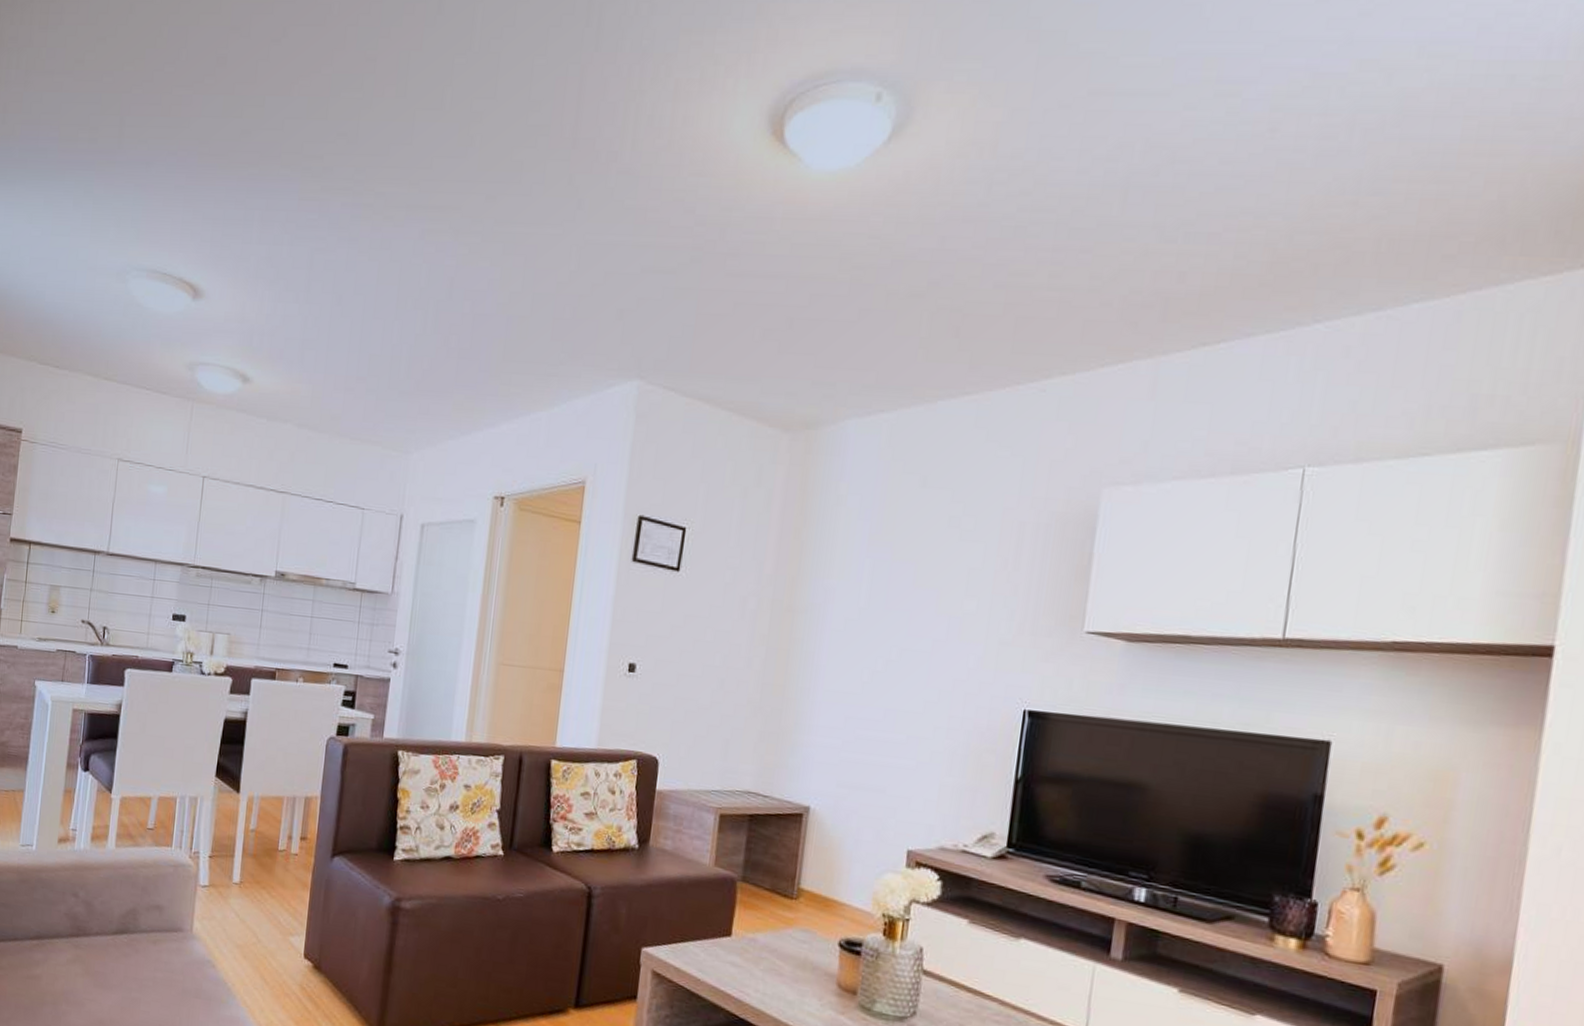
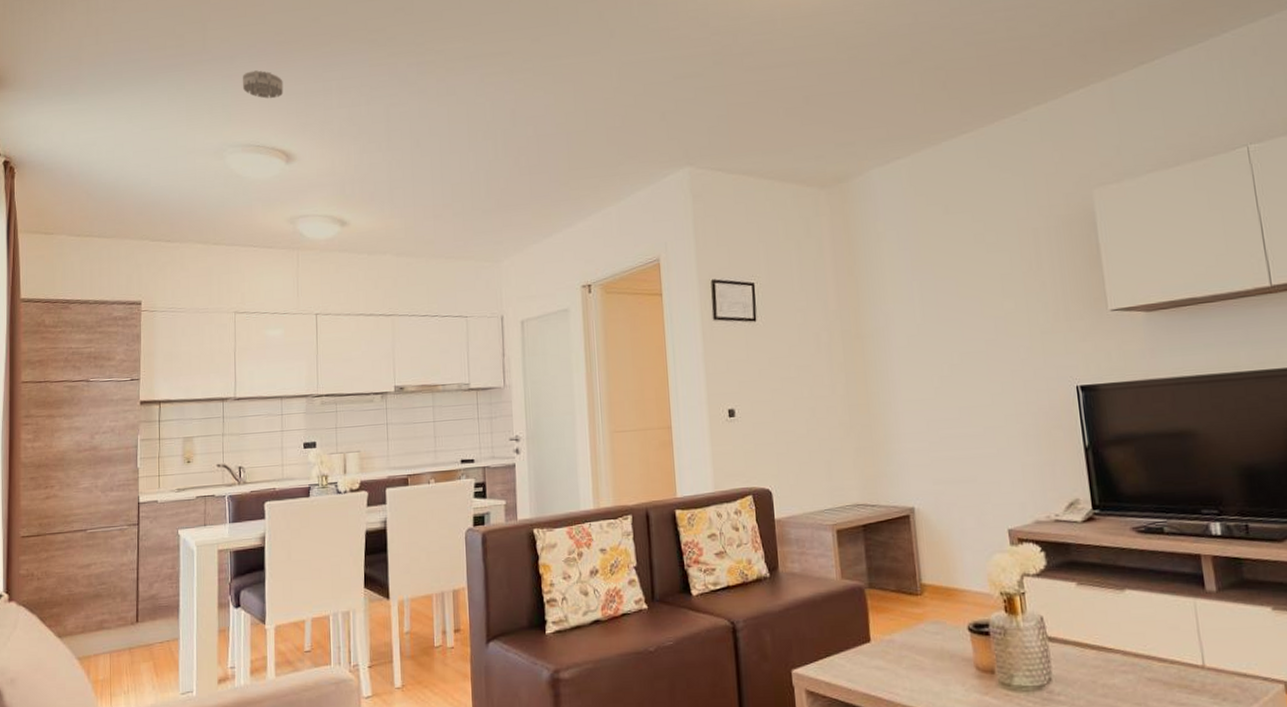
smoke detector: none [156,183,201,221] -> present [243,70,284,99]

